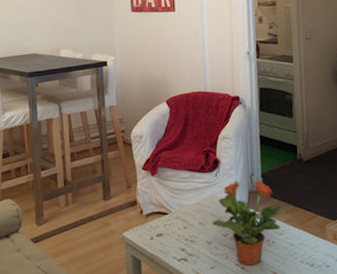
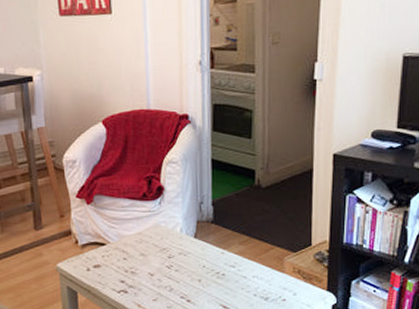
potted plant: present [212,181,283,267] -> none [154,209,236,299]

